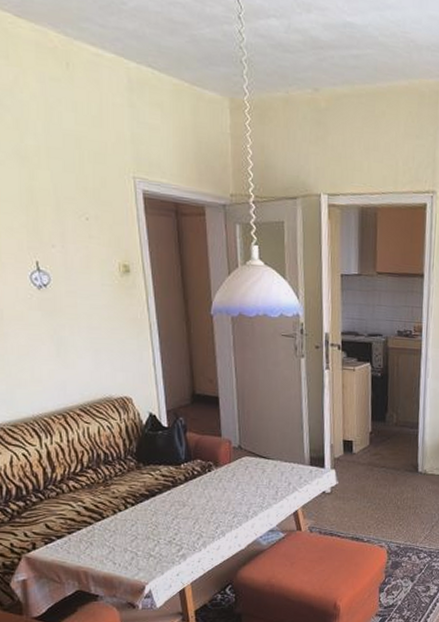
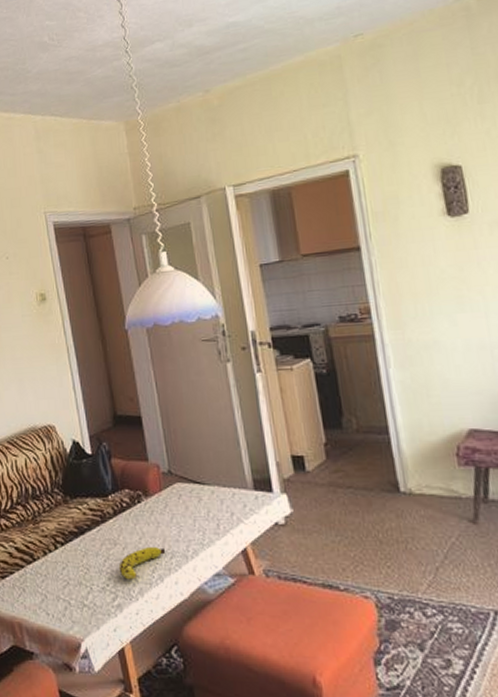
fruit: none [185,509,230,535] -> present [118,547,166,580]

